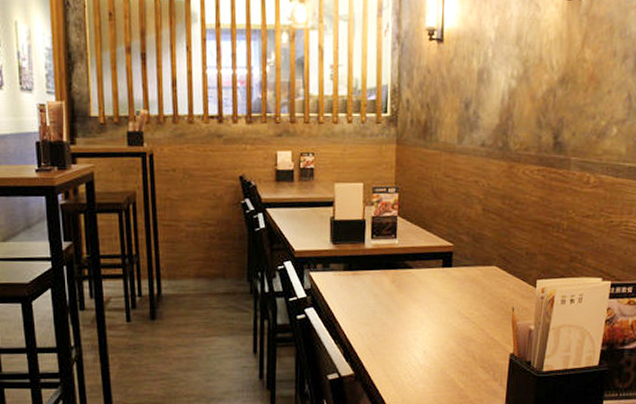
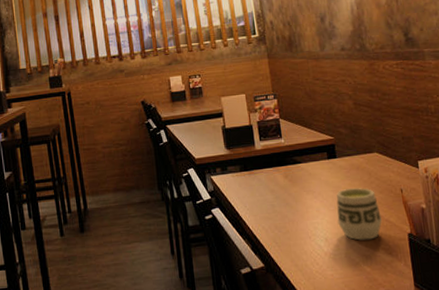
cup: none [440,301,487,357] -> present [336,188,382,241]

